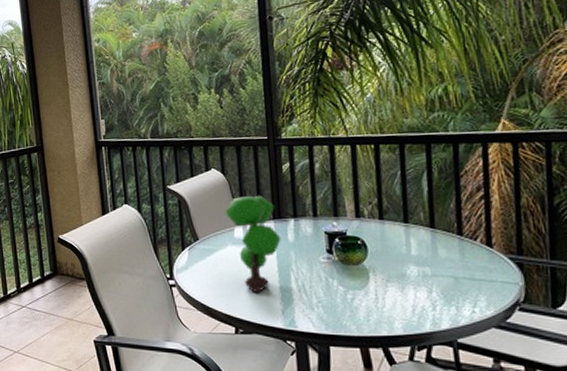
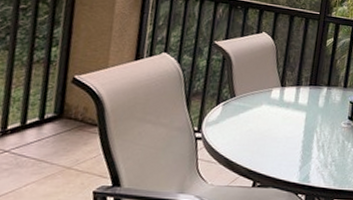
plant: present [225,195,281,292] -> none [266,61,313,150]

